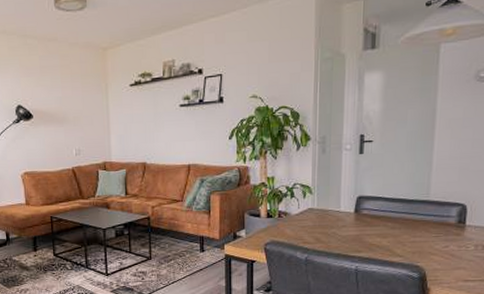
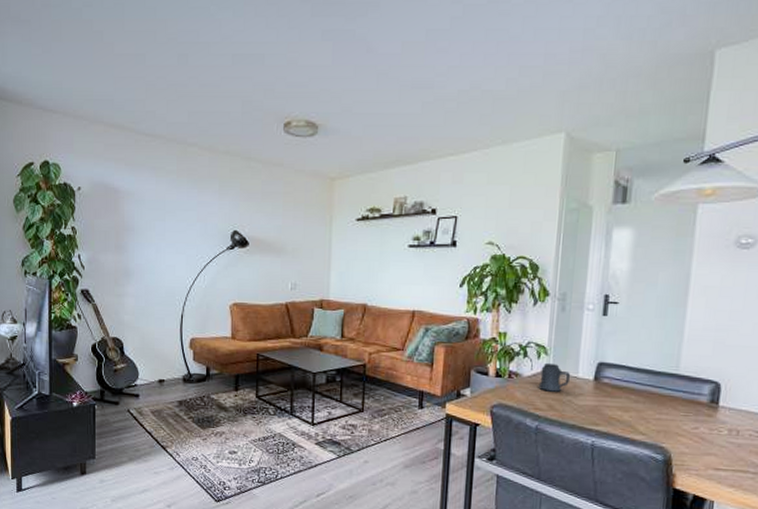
mug: none [305,200,333,226] -> present [538,362,570,392]

